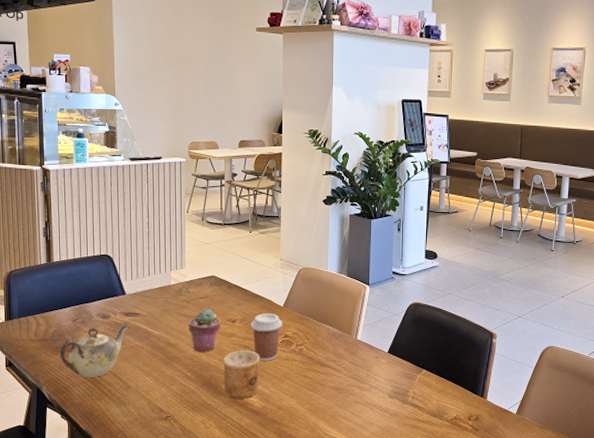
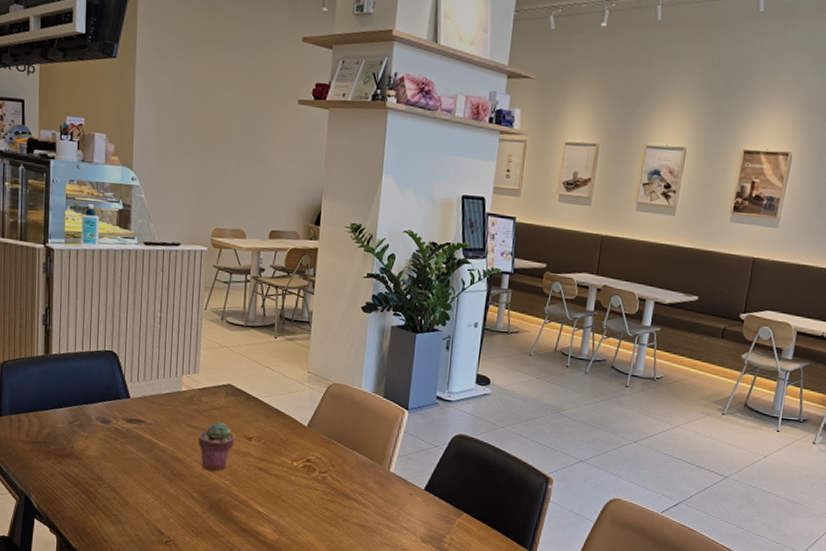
teapot: present [59,323,130,377] -> none [52,431,132,490]
cup: present [222,350,260,399] -> none [234,472,277,529]
coffee cup: present [250,314,283,361] -> none [268,432,306,488]

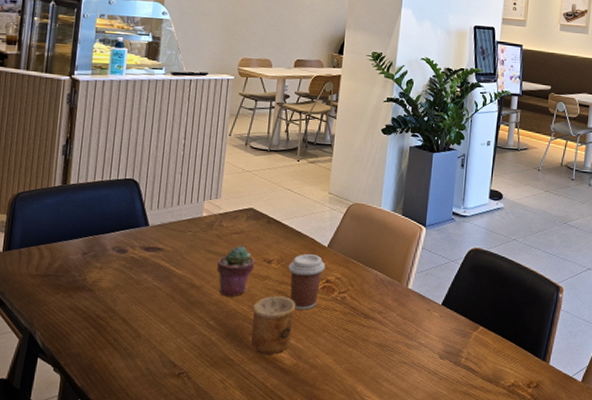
cup: none [234,472,277,529] -> present [251,296,296,355]
coffee cup: none [268,432,306,488] -> present [288,254,326,310]

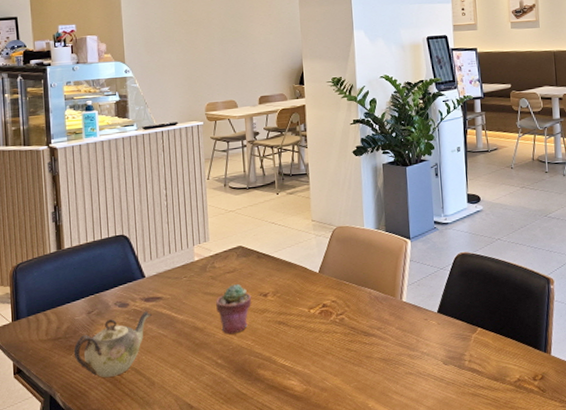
teapot: none [61,259,149,323] -> present [73,310,152,377]
cup: present [251,296,296,355] -> none [256,326,298,385]
coffee cup: present [288,254,326,310] -> none [284,282,320,337]

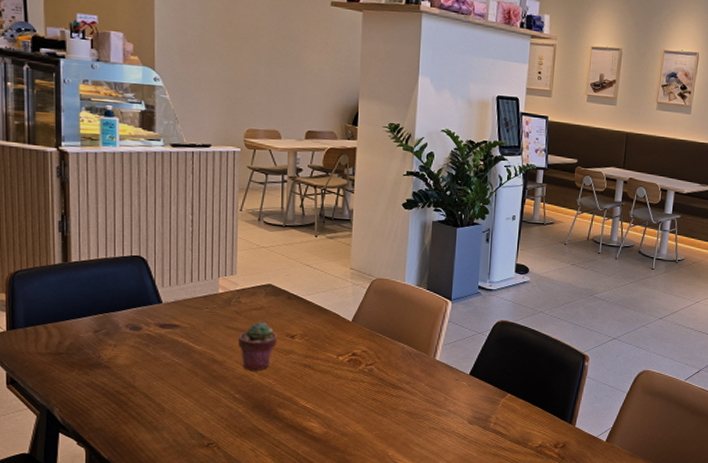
teapot: present [73,310,152,377] -> none [76,336,166,398]

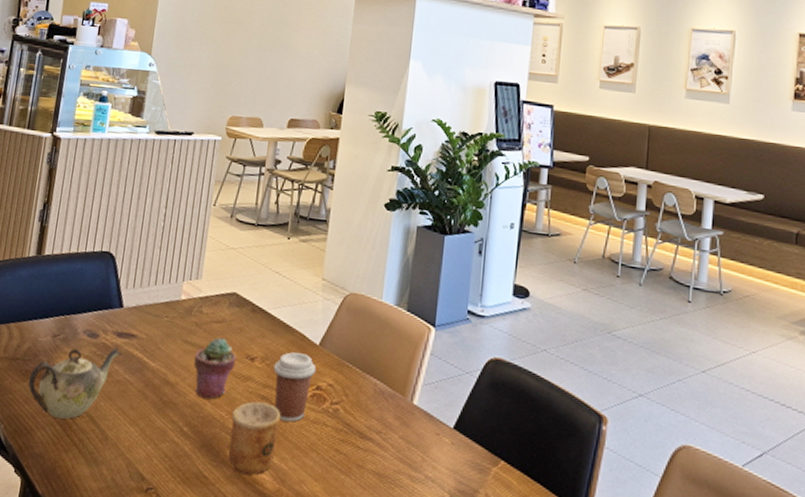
teapot: none [76,336,166,398] -> present [28,347,121,419]
cup: none [278,369,323,424] -> present [228,401,281,475]
coffee cup: none [313,329,351,382] -> present [273,352,317,422]

